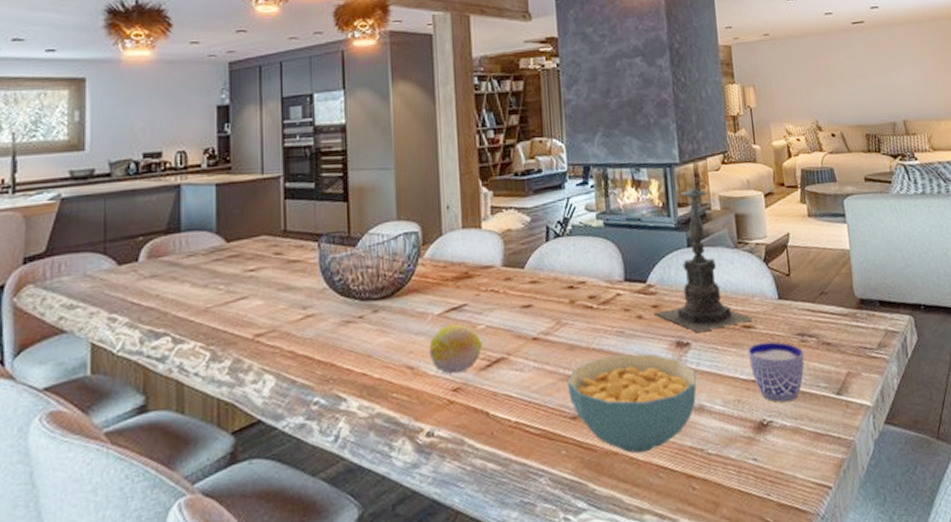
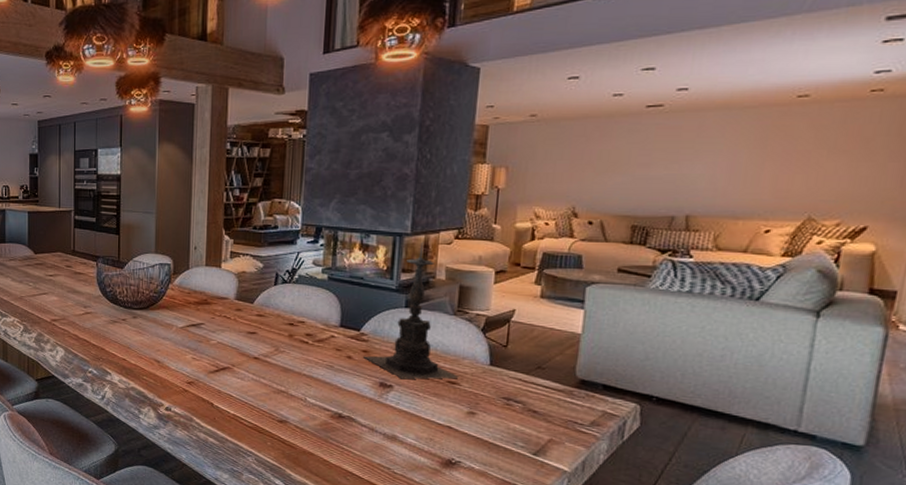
fruit: present [429,323,483,375] -> none [172,335,213,372]
cereal bowl: present [567,353,697,454] -> none [278,382,395,459]
cup: present [747,341,805,403] -> none [448,398,506,451]

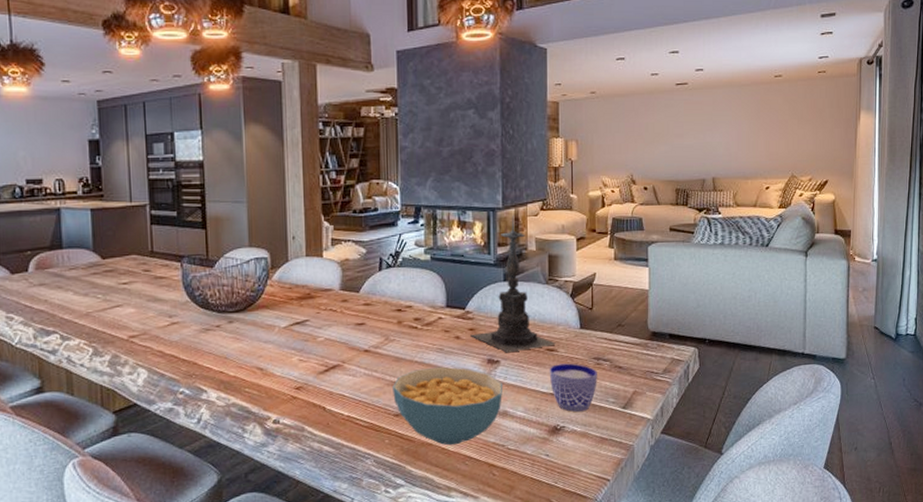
cereal bowl: none [278,382,395,459] -> present [393,366,504,446]
cup: none [448,398,506,451] -> present [549,363,597,413]

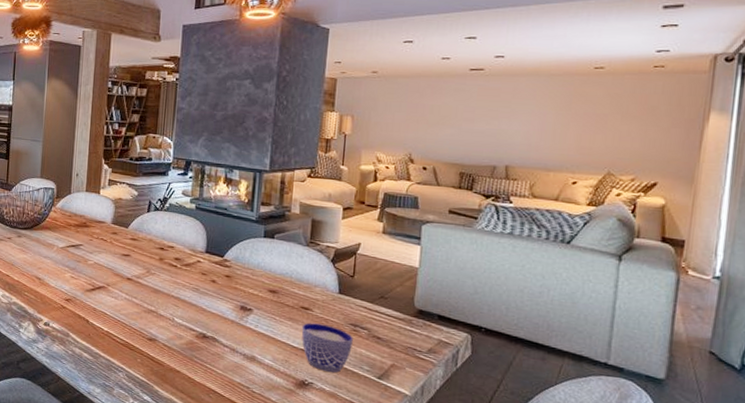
cereal bowl: present [393,366,504,446] -> none [148,303,254,377]
candle holder: present [470,214,557,353] -> none [226,178,313,305]

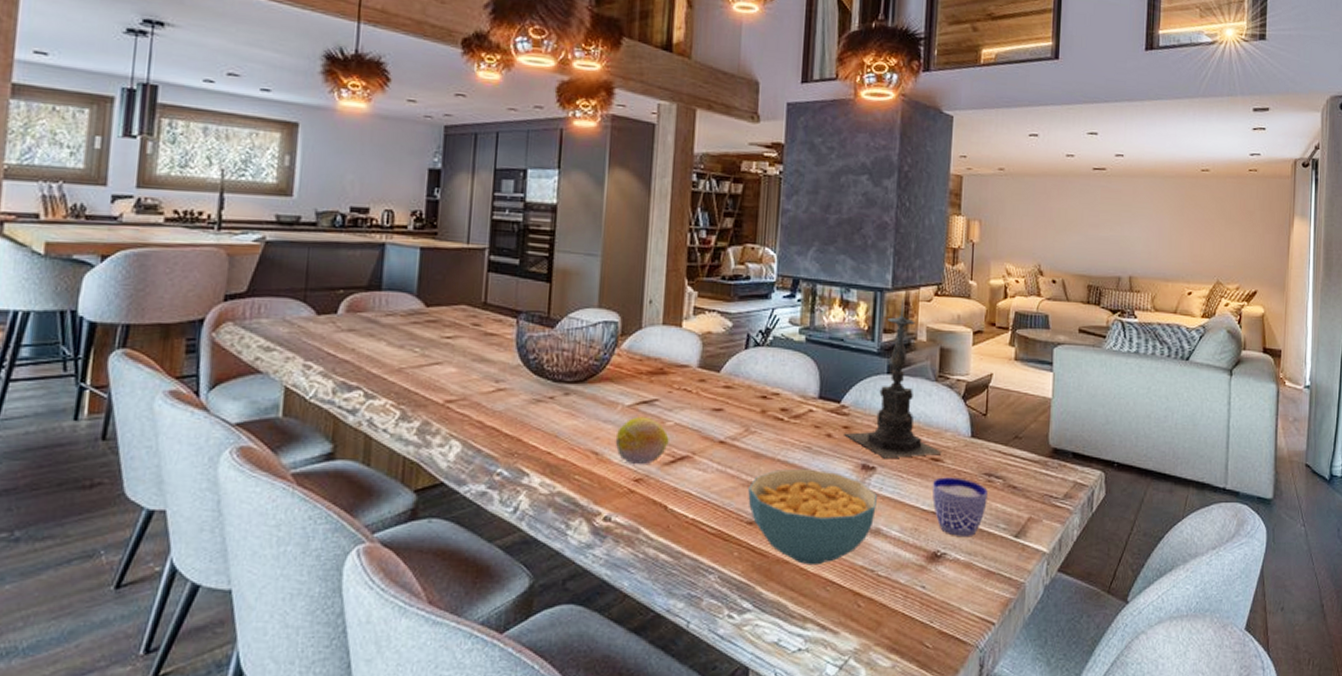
fruit: none [52,255,90,290] -> present [615,416,669,465]
cereal bowl: none [148,303,254,377] -> present [748,468,878,566]
candle holder: none [226,178,313,305] -> present [844,298,944,459]

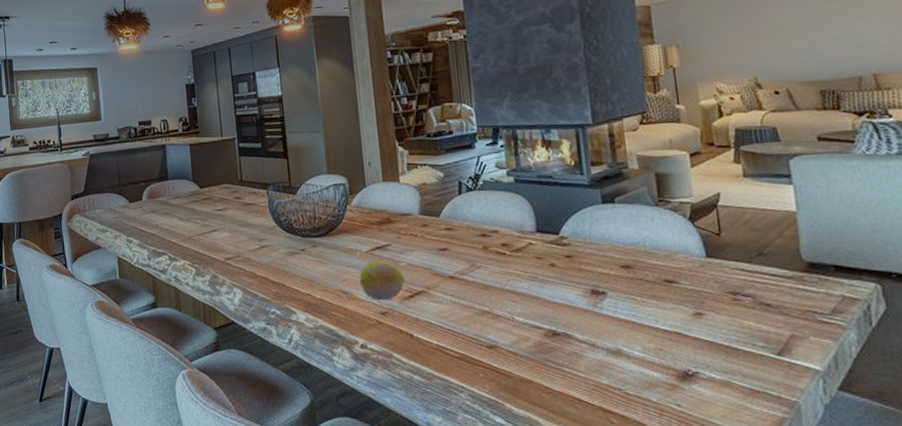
cereal bowl: present [748,468,878,566] -> none [483,296,614,385]
candle holder: present [844,298,944,459] -> none [568,130,678,284]
cup: present [932,477,988,538] -> none [670,298,738,357]

